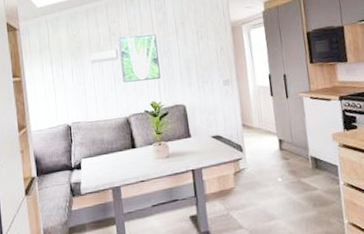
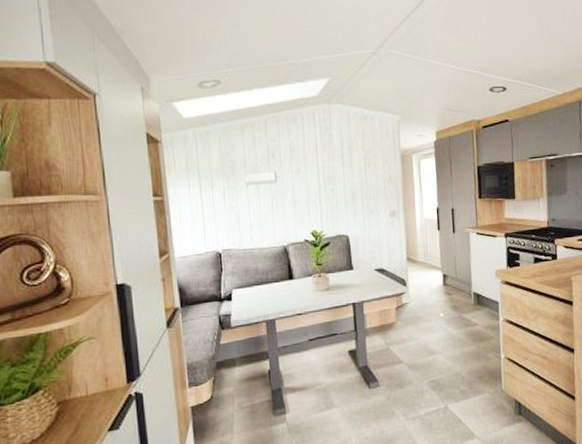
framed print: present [118,33,161,83] -> none [278,156,323,209]

